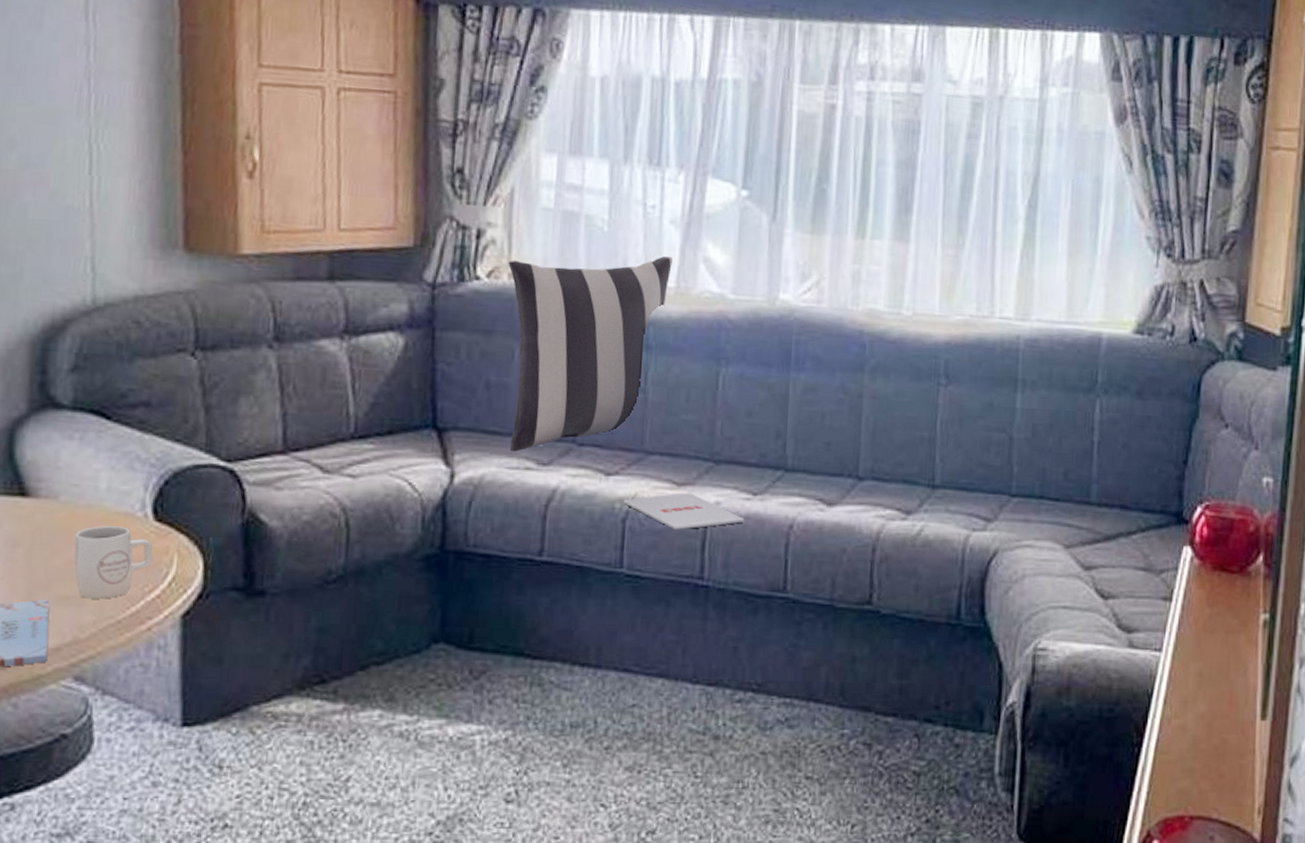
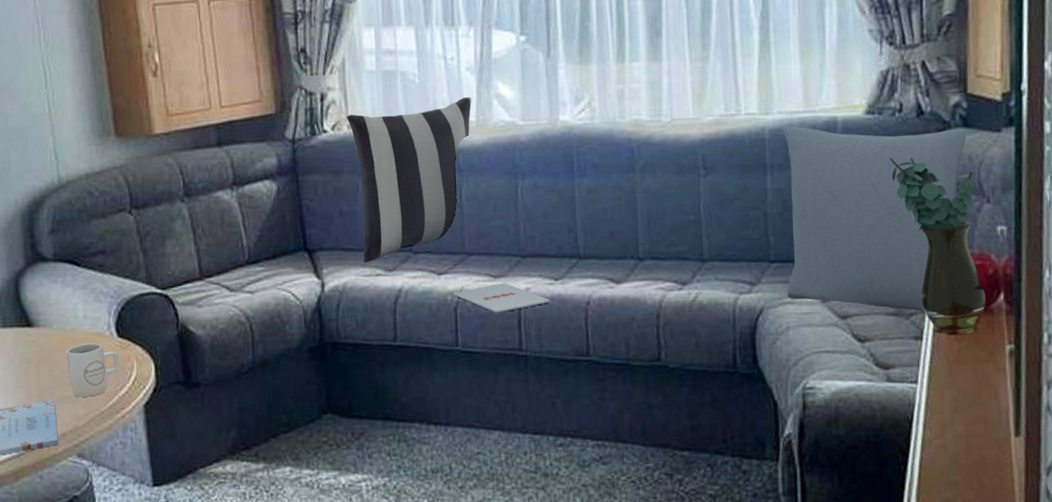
pillow: none [1026,336,1240,569] -> present [783,125,966,312]
vase: none [1155,387,1246,598] -> present [889,158,986,335]

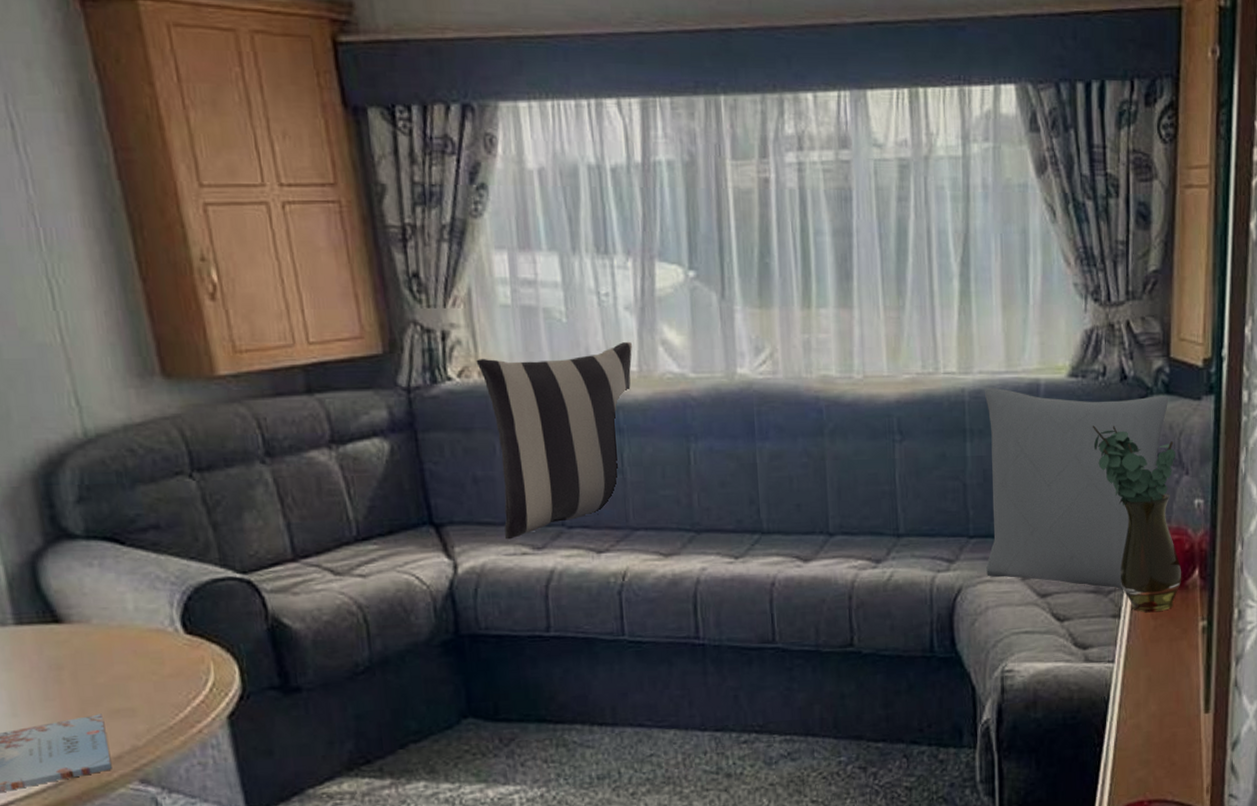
mug: present [66,343,120,397] -> none [114,642,191,710]
magazine: present [453,283,550,314] -> none [617,562,730,598]

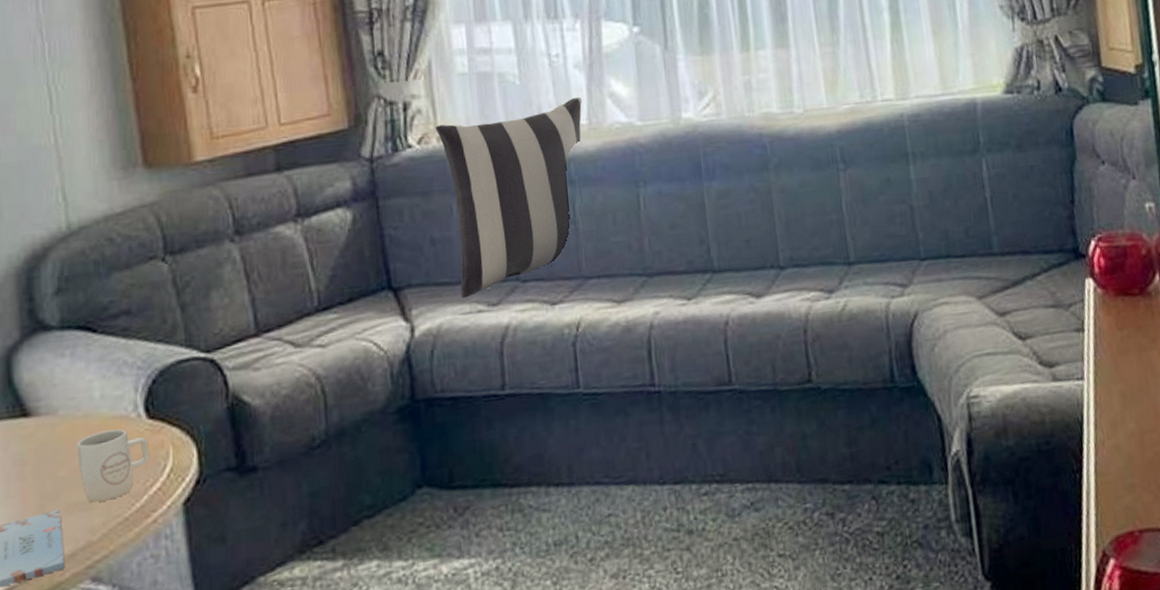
mug: none [114,642,191,710] -> present [77,429,150,503]
pillow: present [984,387,1168,589] -> none [922,103,1106,301]
vase: present [1092,425,1182,612] -> none [1032,137,1143,324]

